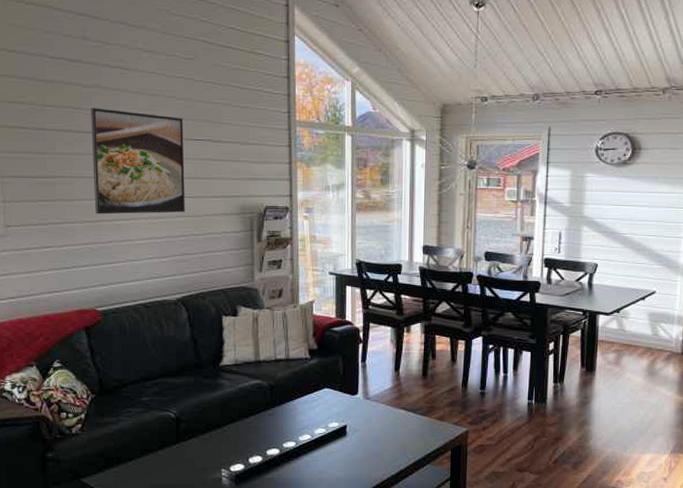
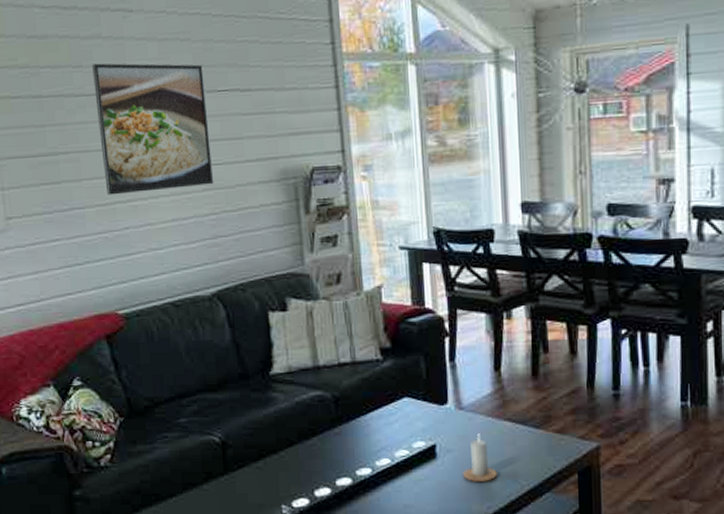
candle: none [366,418,391,455] -> present [463,433,497,482]

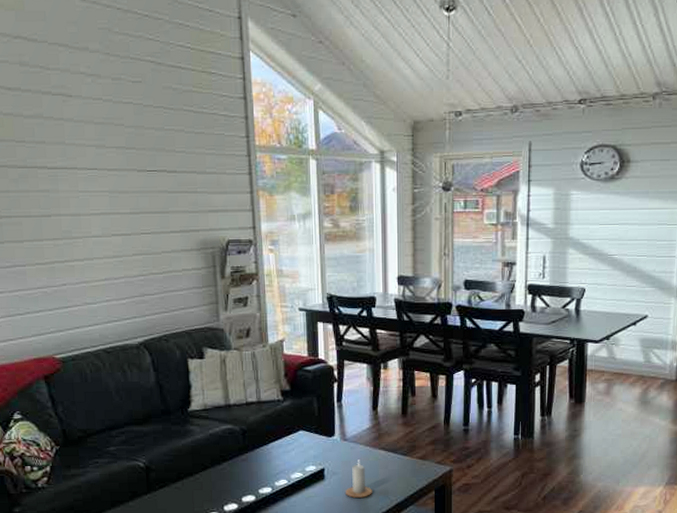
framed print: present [92,63,214,195] -> none [34,140,143,256]

